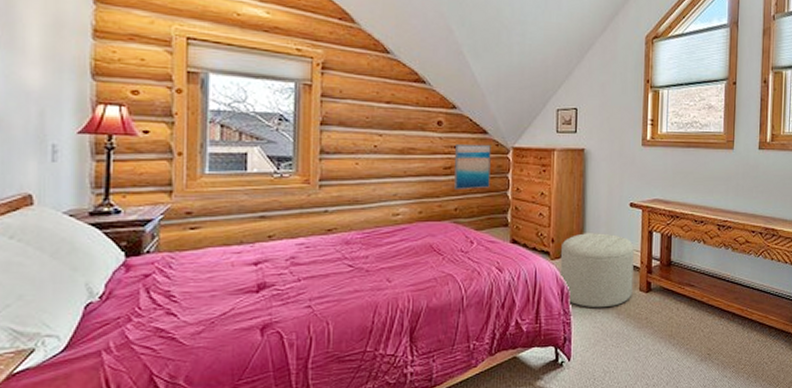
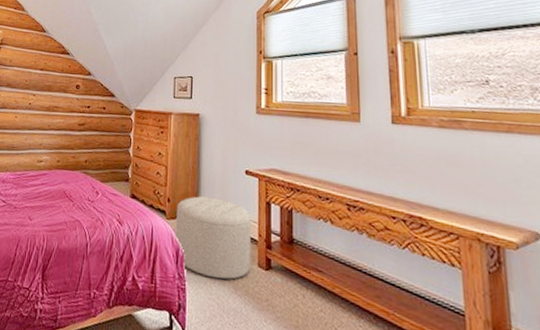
wall art: present [454,143,491,191] -> none [86,104,117,145]

